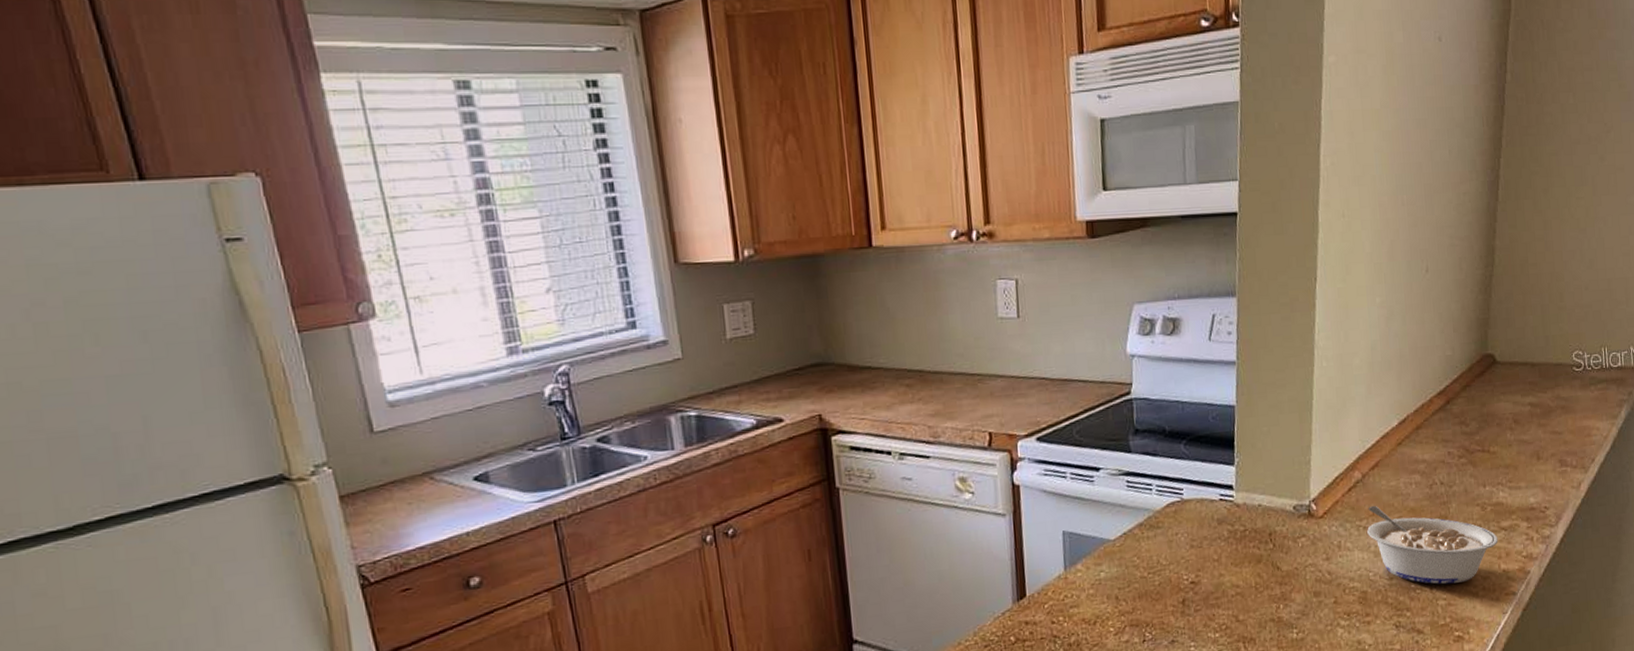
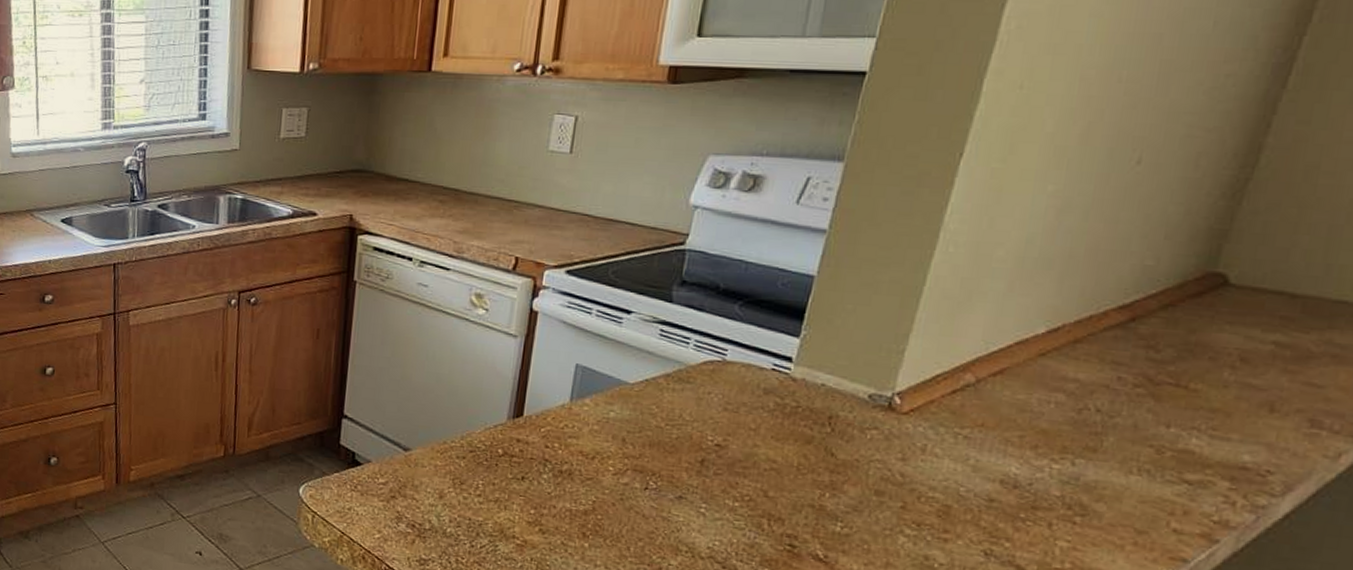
legume: present [1366,505,1498,585] -> none [966,415,1175,529]

